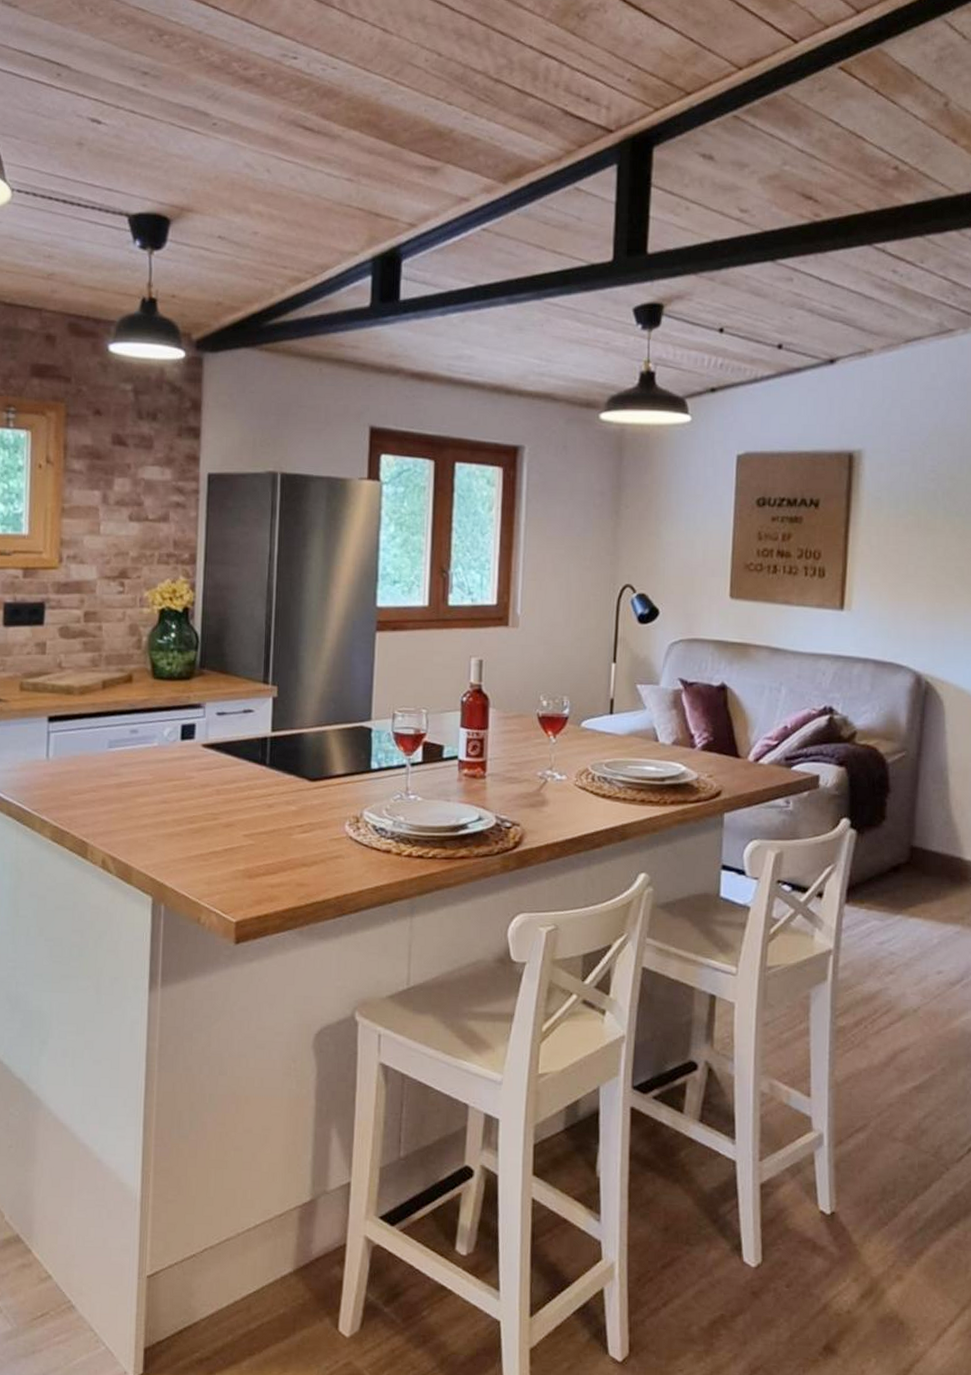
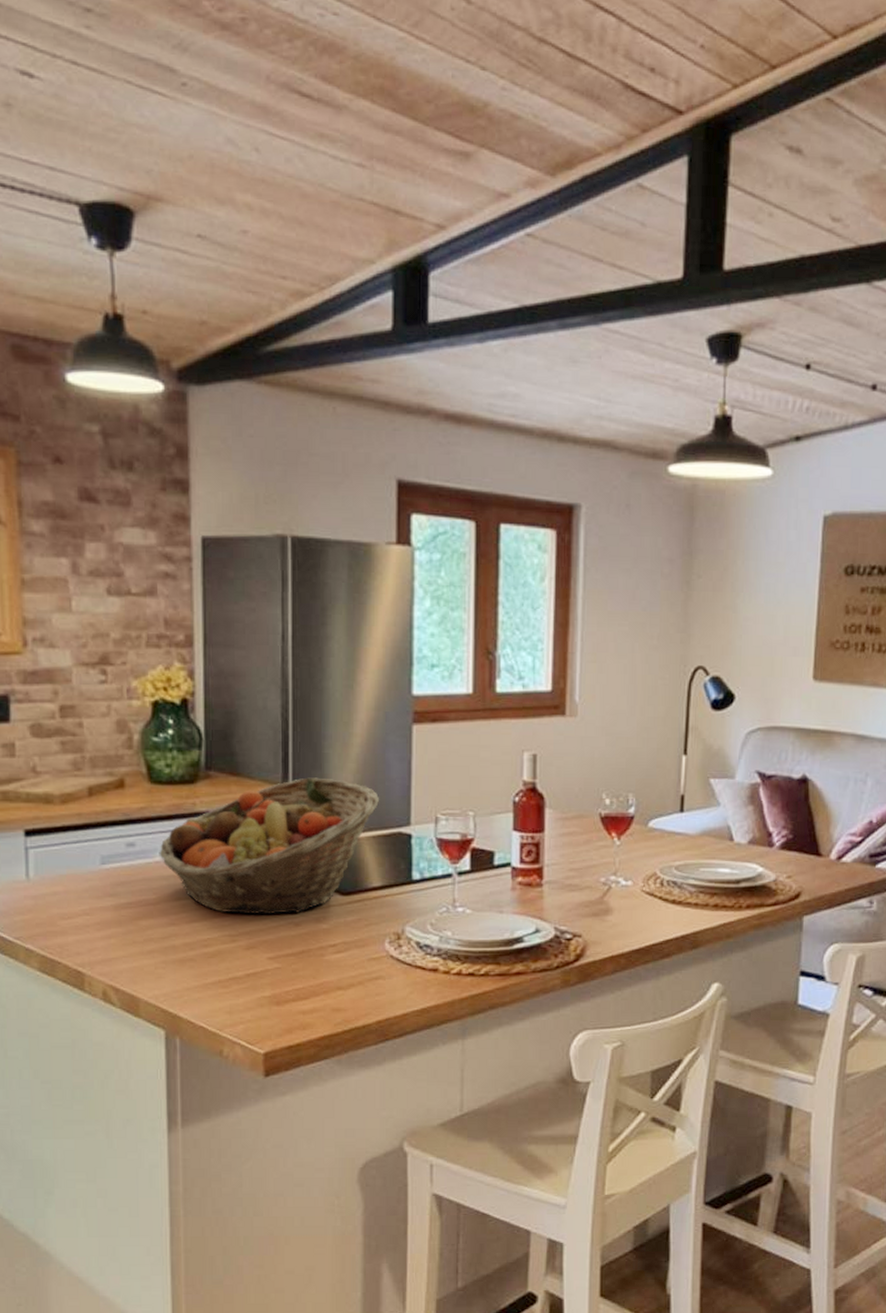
fruit basket: none [157,676,346,796] -> present [159,777,380,914]

